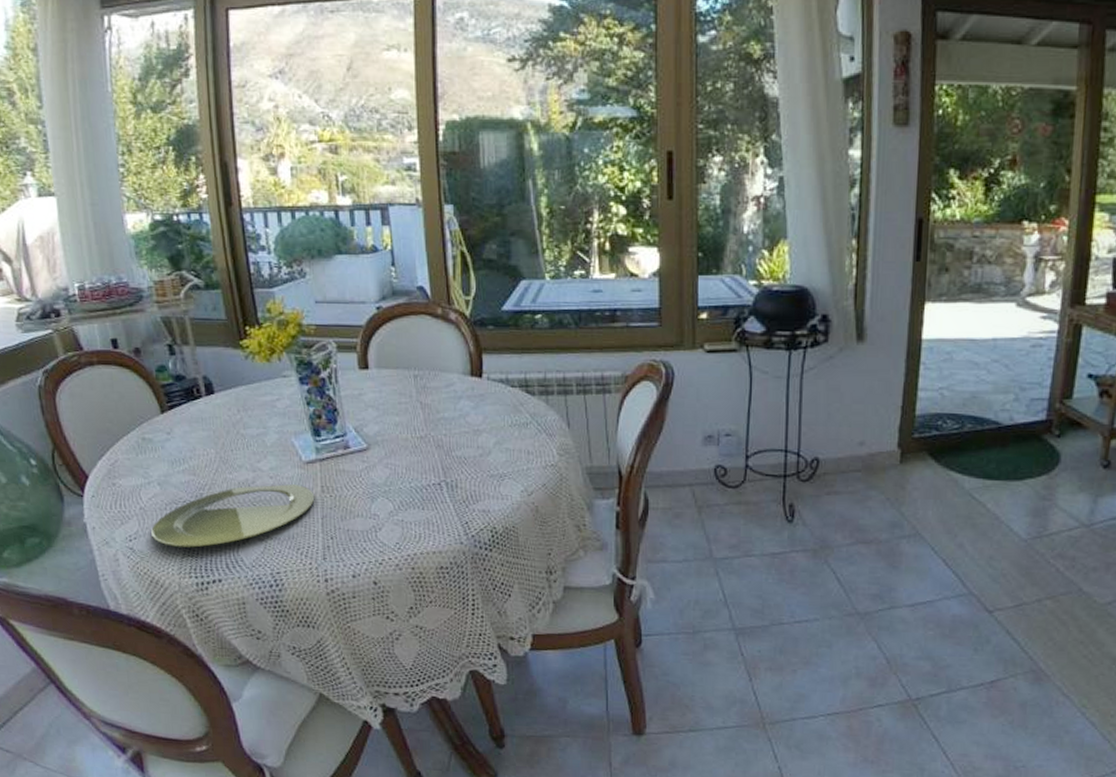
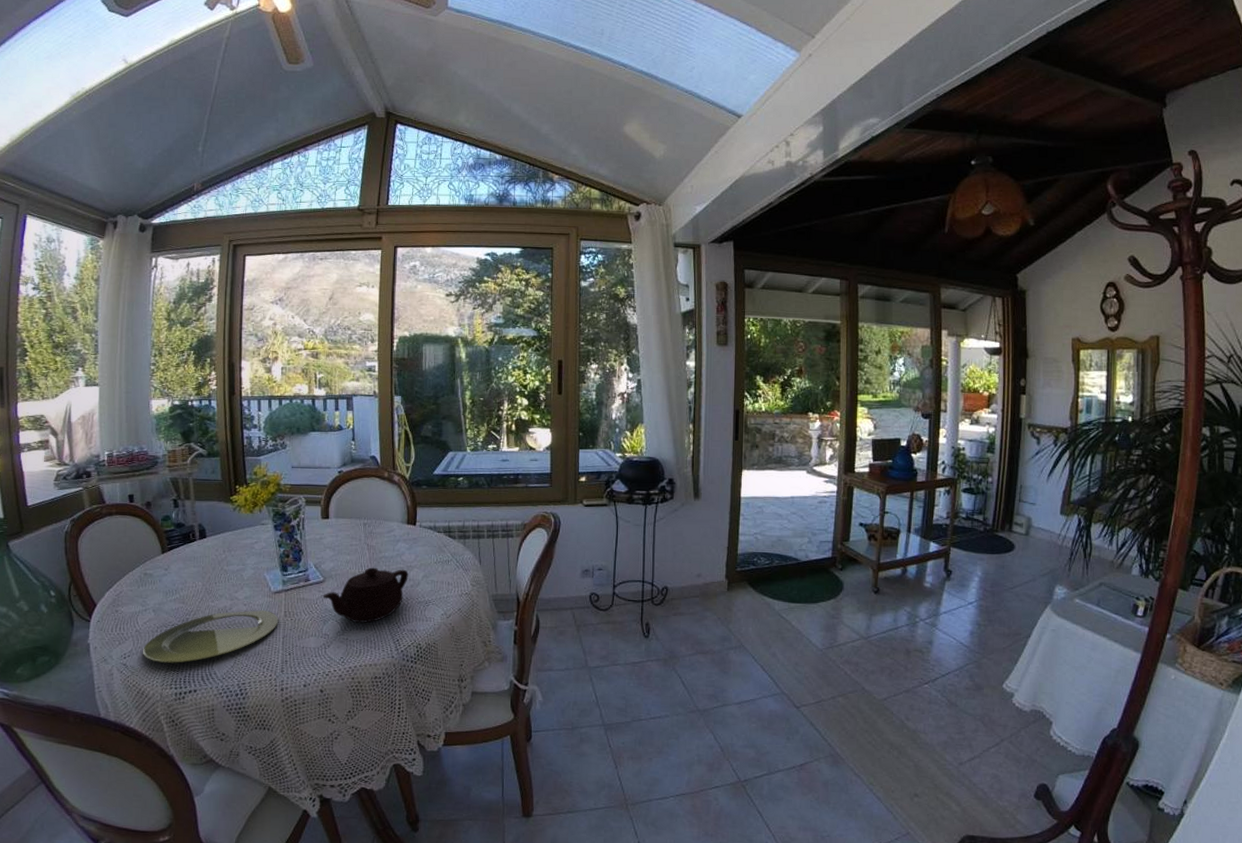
teapot: none [368,431,476,501] -> present [323,567,408,623]

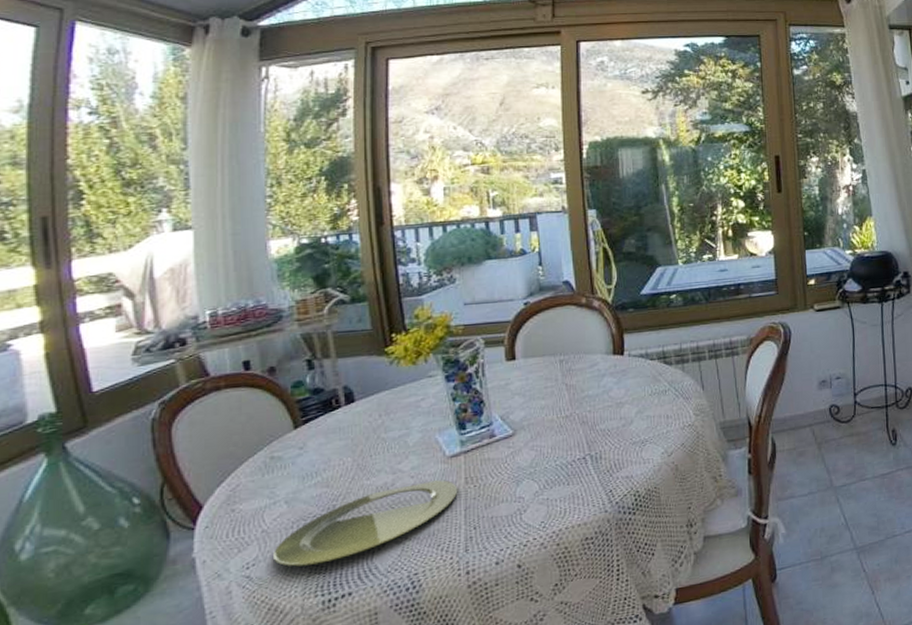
teapot: present [323,567,408,623] -> none [514,407,619,478]

